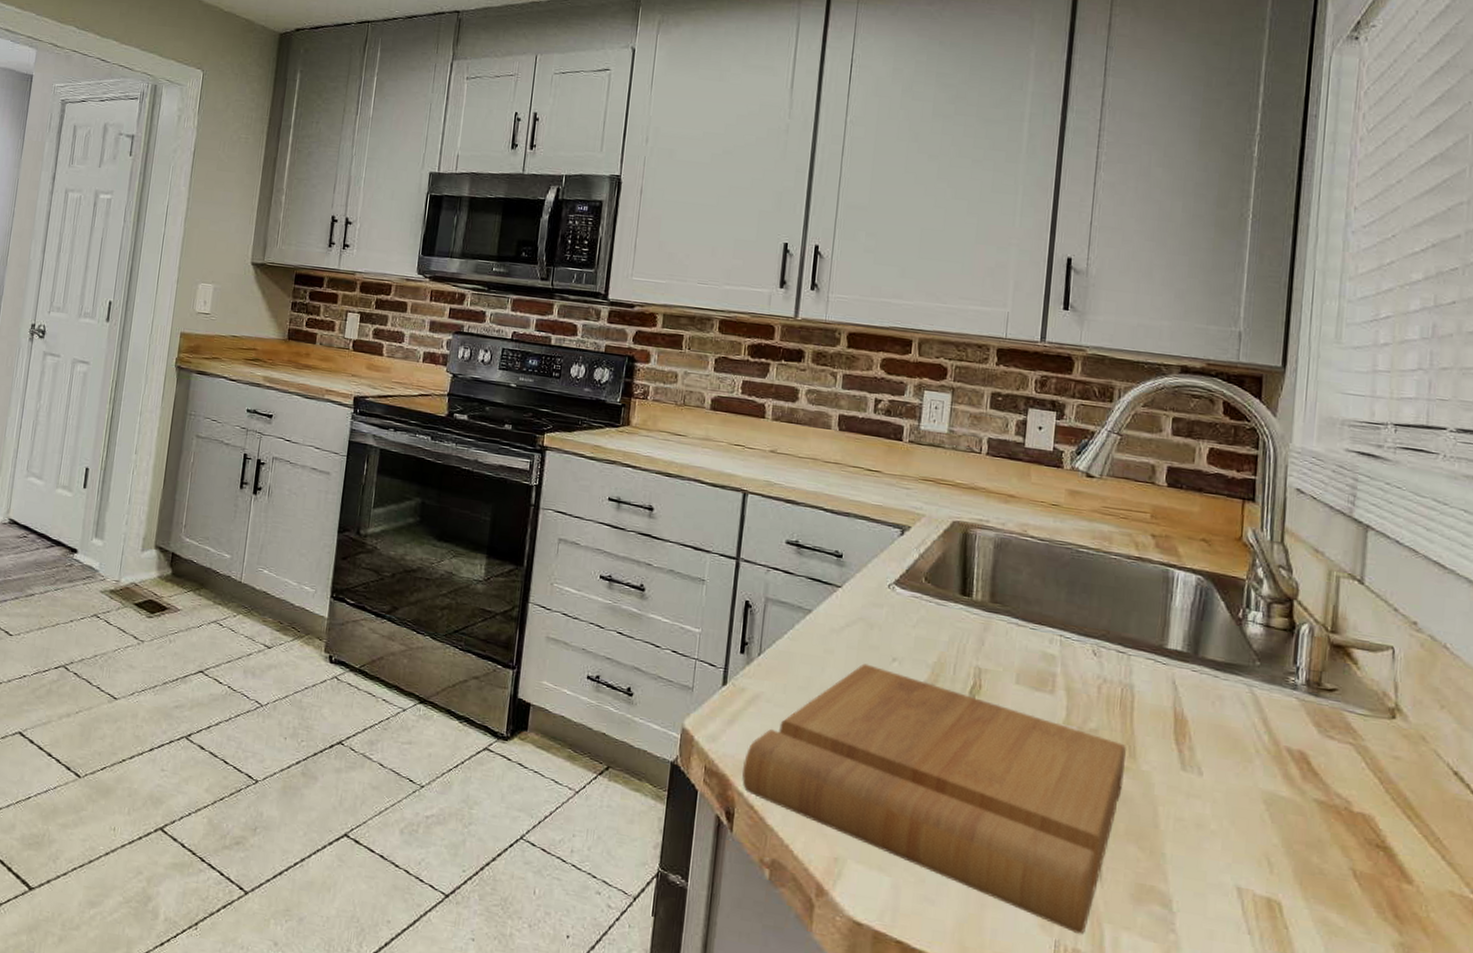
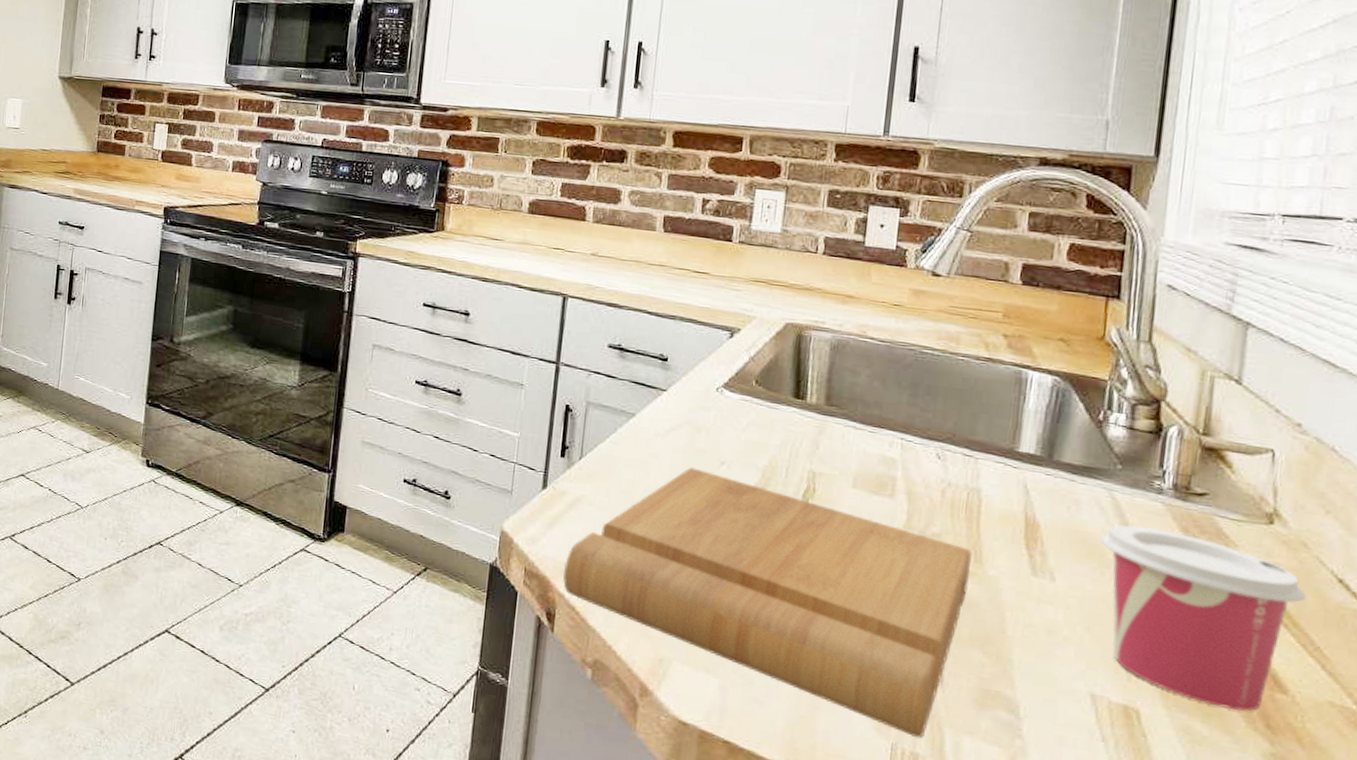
cup: none [1242,719,1427,902] -> present [1100,524,1307,712]

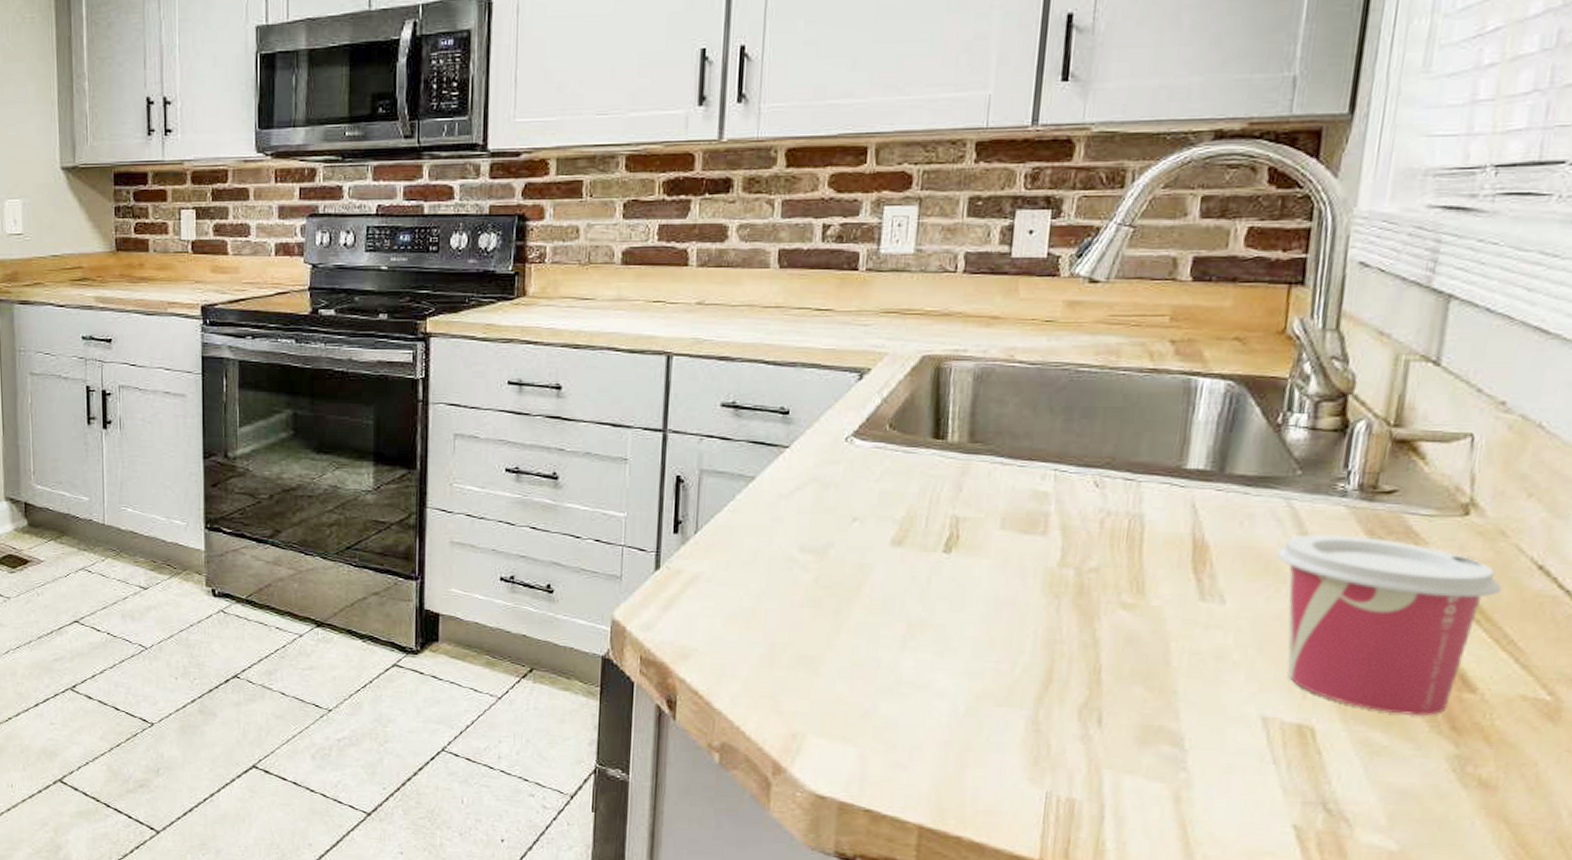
cutting board: present [563,467,972,739] -> none [683,528,1133,784]

